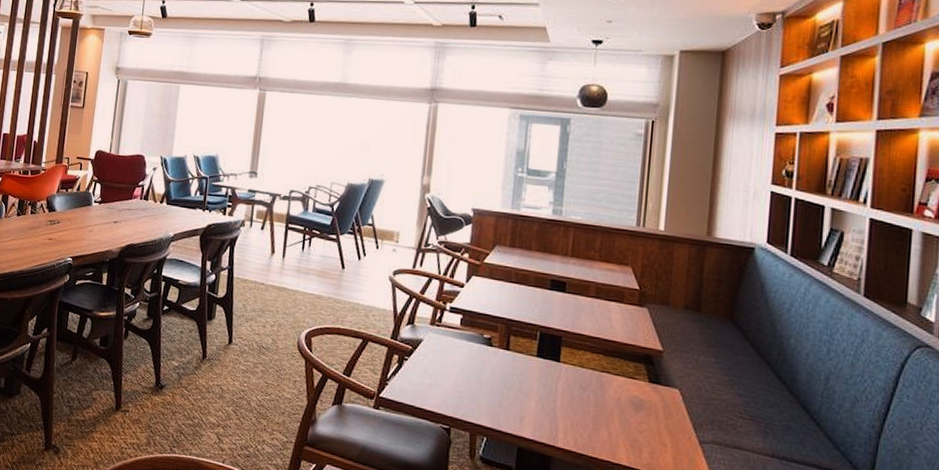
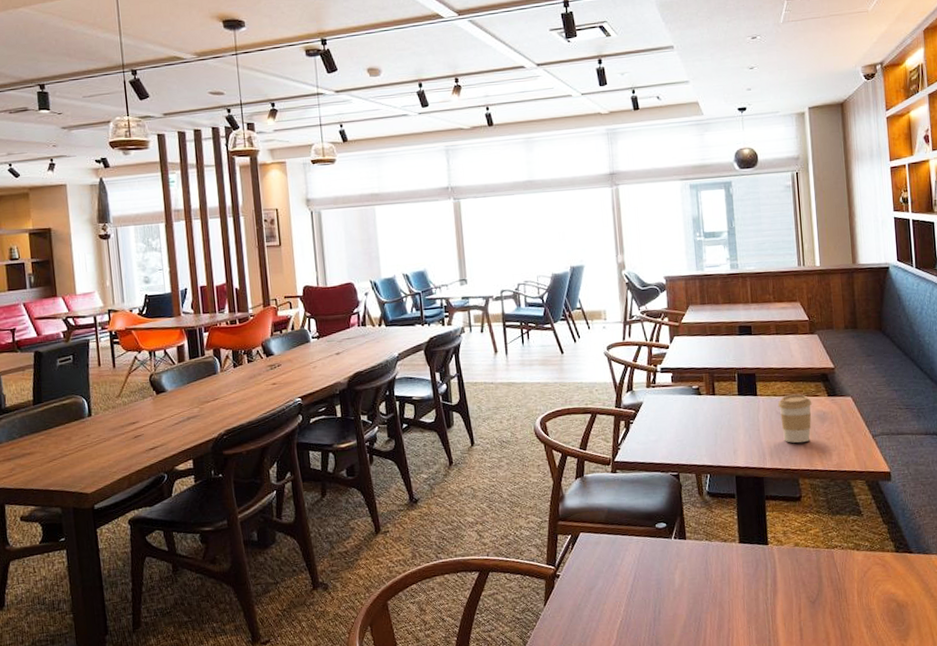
coffee cup: none [583,369,627,429] -> present [777,394,812,443]

